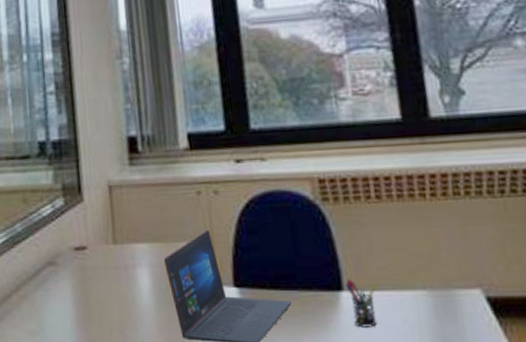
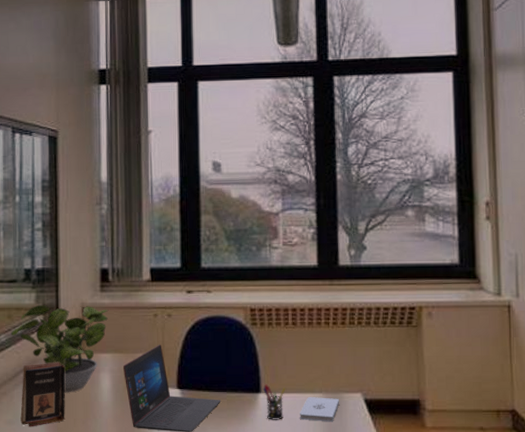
potted plant: none [27,184,141,295] -> present [11,304,109,393]
book: none [44,255,99,339] -> present [20,362,65,427]
notepad: none [398,295,453,330] -> present [300,397,340,422]

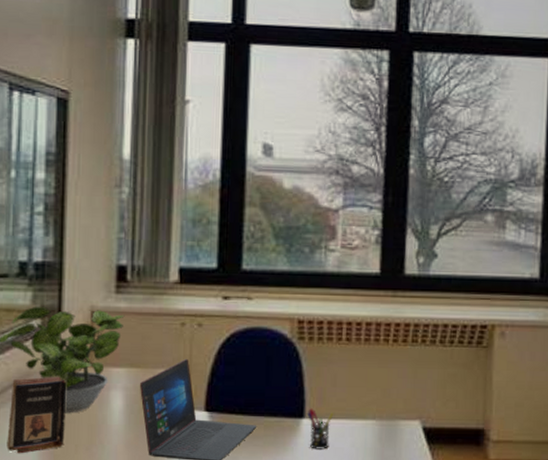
notepad: present [300,397,340,422] -> none [348,424,395,453]

